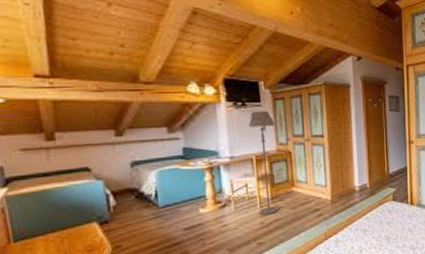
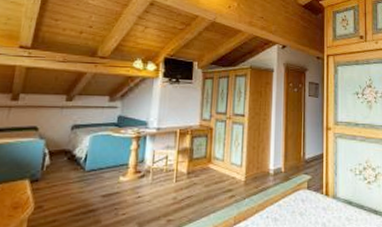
floor lamp: present [248,110,280,215] -> none [173,87,202,190]

